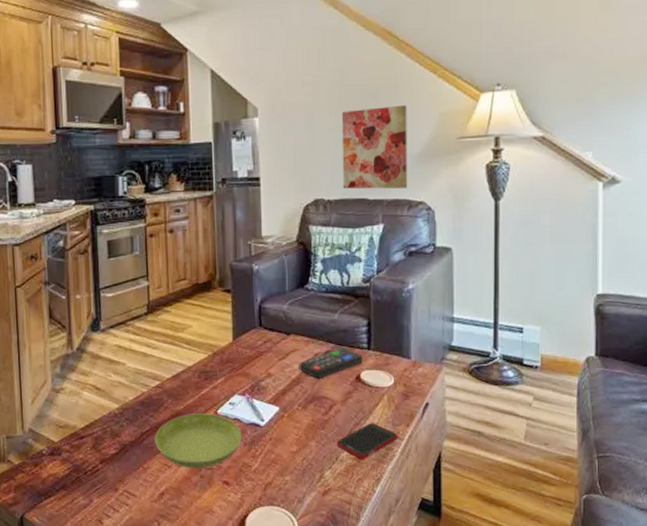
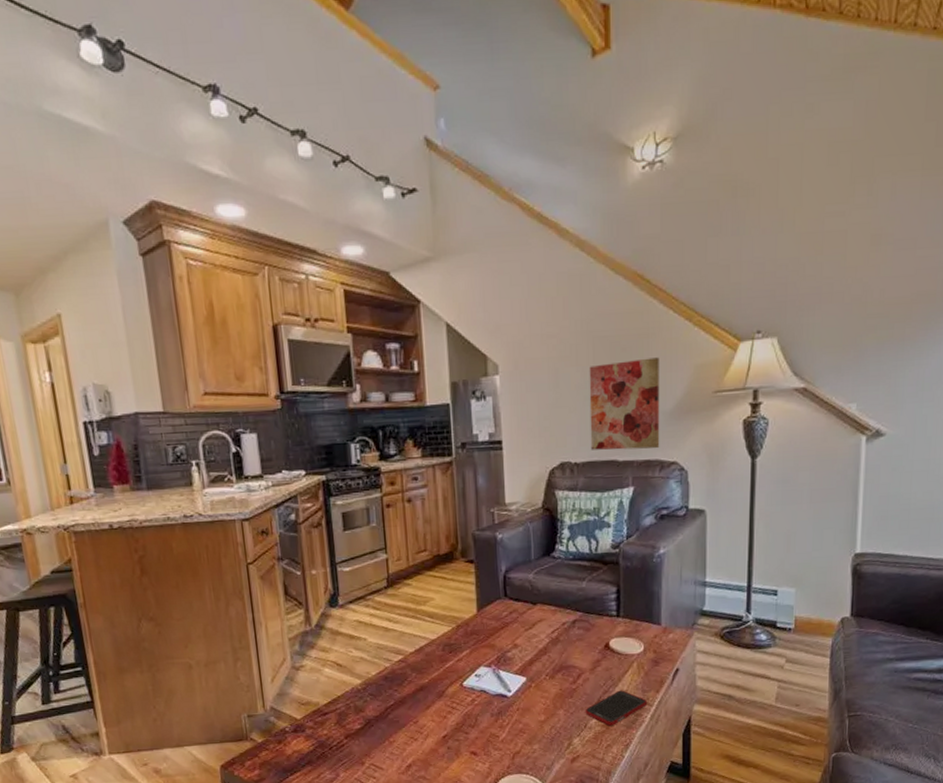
saucer: present [155,413,242,468] -> none [399,686,489,740]
remote control: present [299,348,363,379] -> none [546,616,612,648]

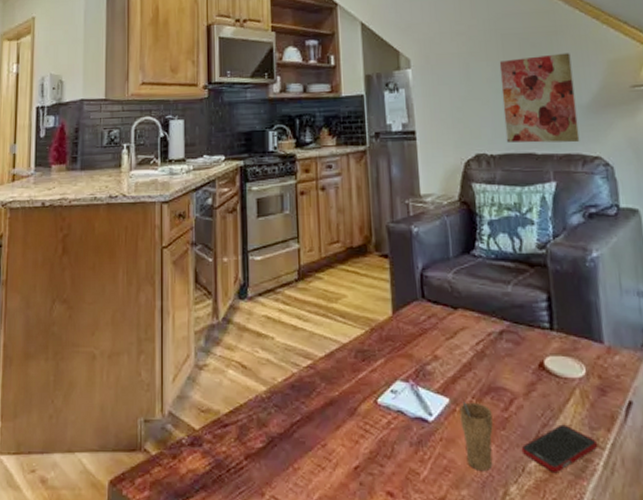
cup: none [535,678,562,730] -> present [459,400,493,470]

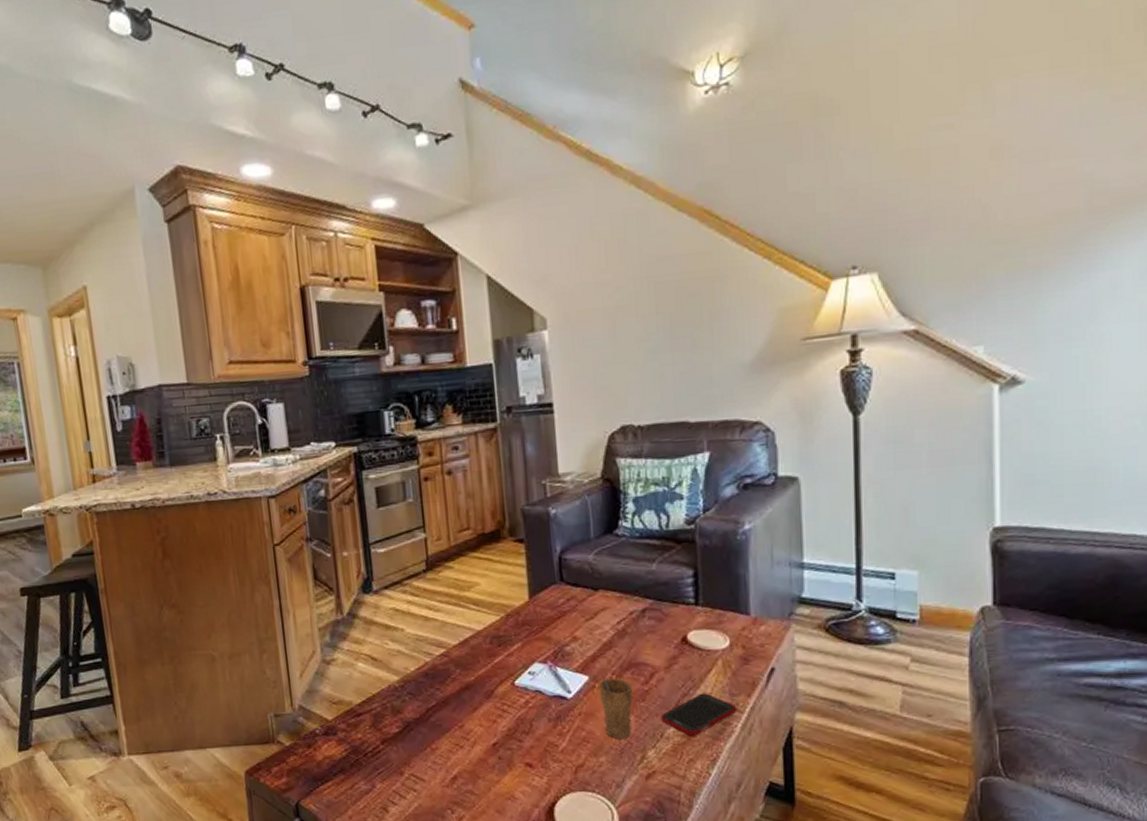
wall art: present [499,53,580,143] -> none [651,302,739,411]

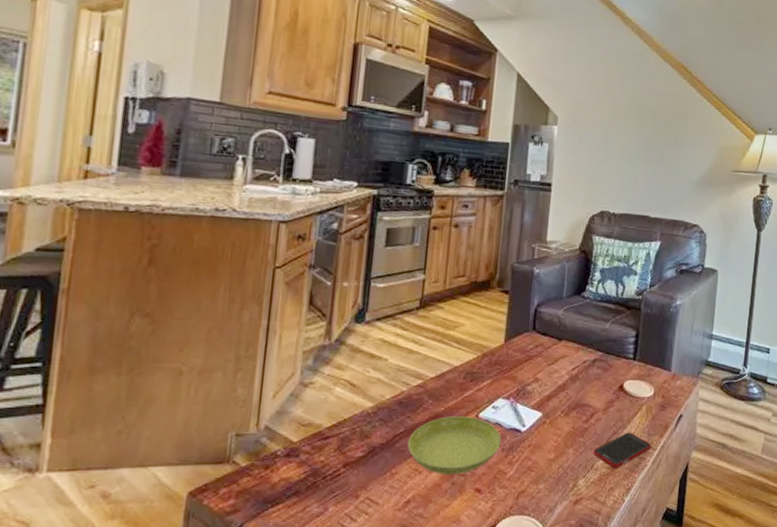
saucer: none [442,685,546,749] -> present [408,416,502,474]
cup: present [599,677,633,739] -> none [548,414,575,469]

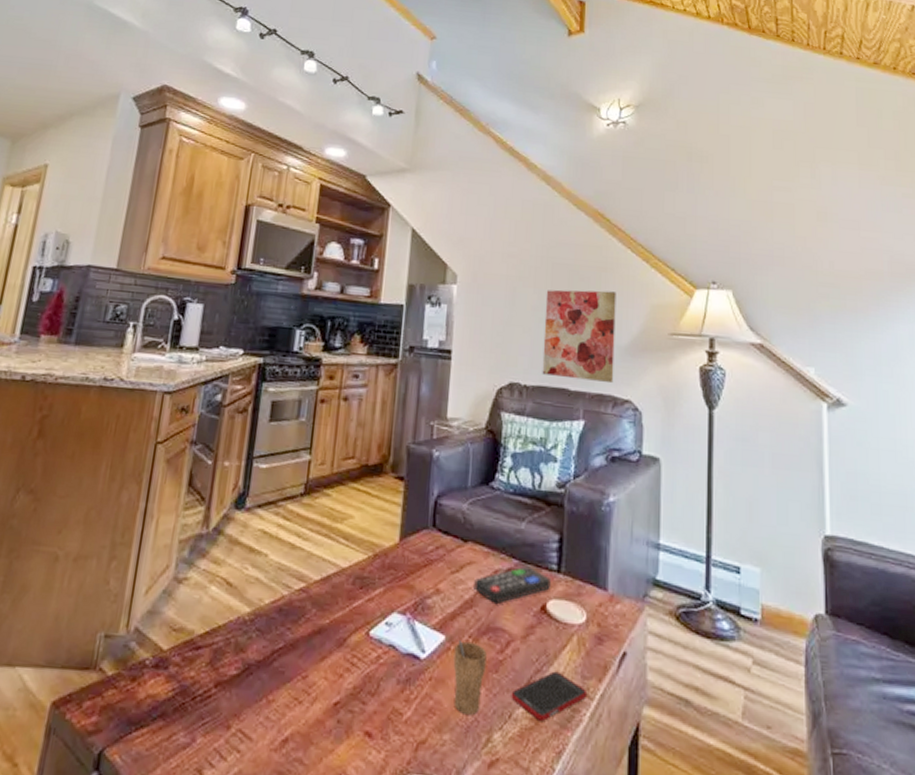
saucer: present [408,416,502,474] -> none [287,631,396,710]
cup: none [548,414,575,469] -> present [453,639,487,715]
remote control: none [566,357,628,386] -> present [474,566,551,604]
wall art: none [628,132,693,212] -> present [542,289,616,384]

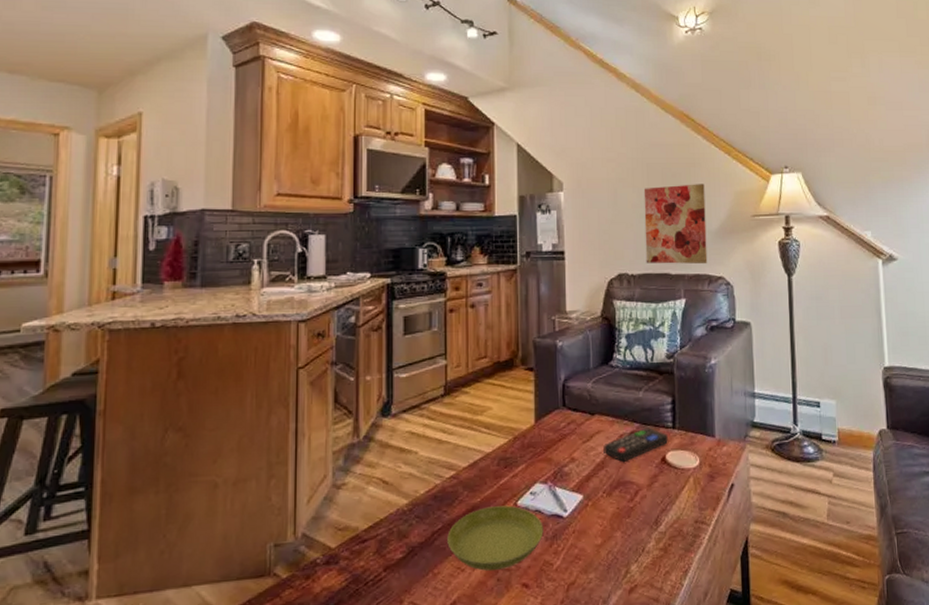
saucer: none [287,631,396,710] -> present [447,505,544,571]
cup: present [453,639,487,715] -> none [591,495,620,555]
cell phone: present [511,671,588,721] -> none [642,508,705,549]

